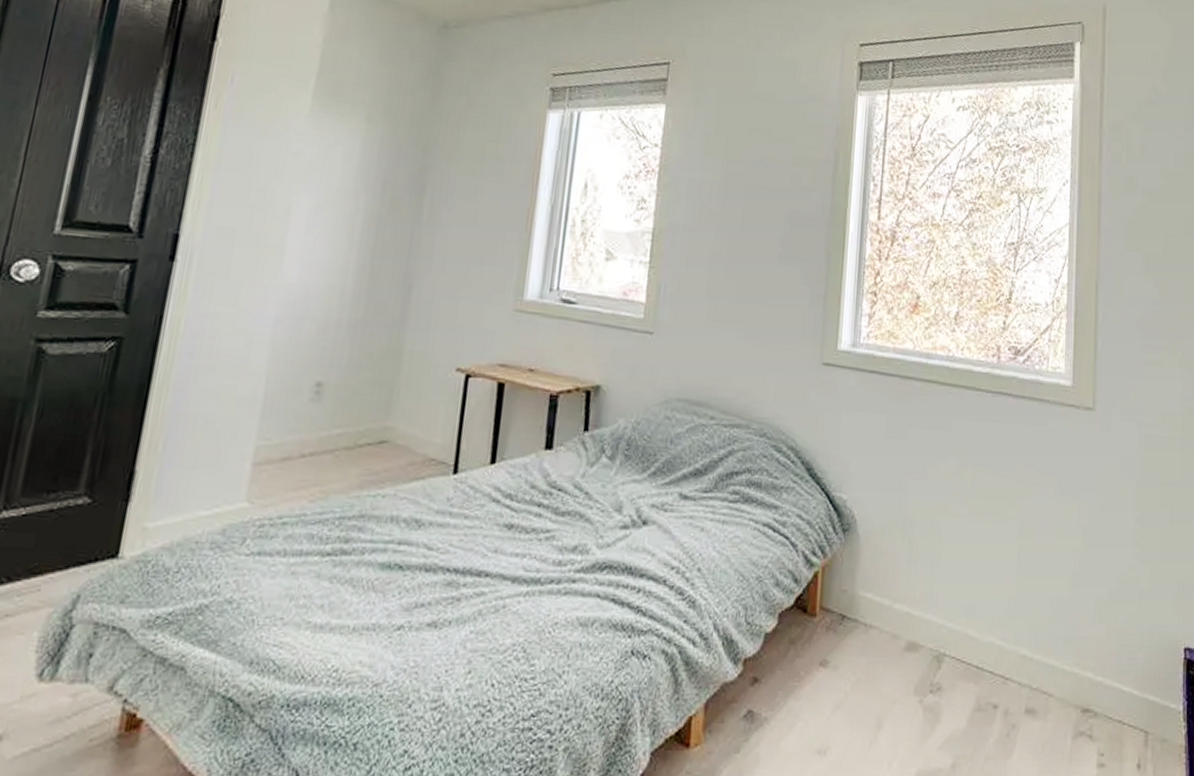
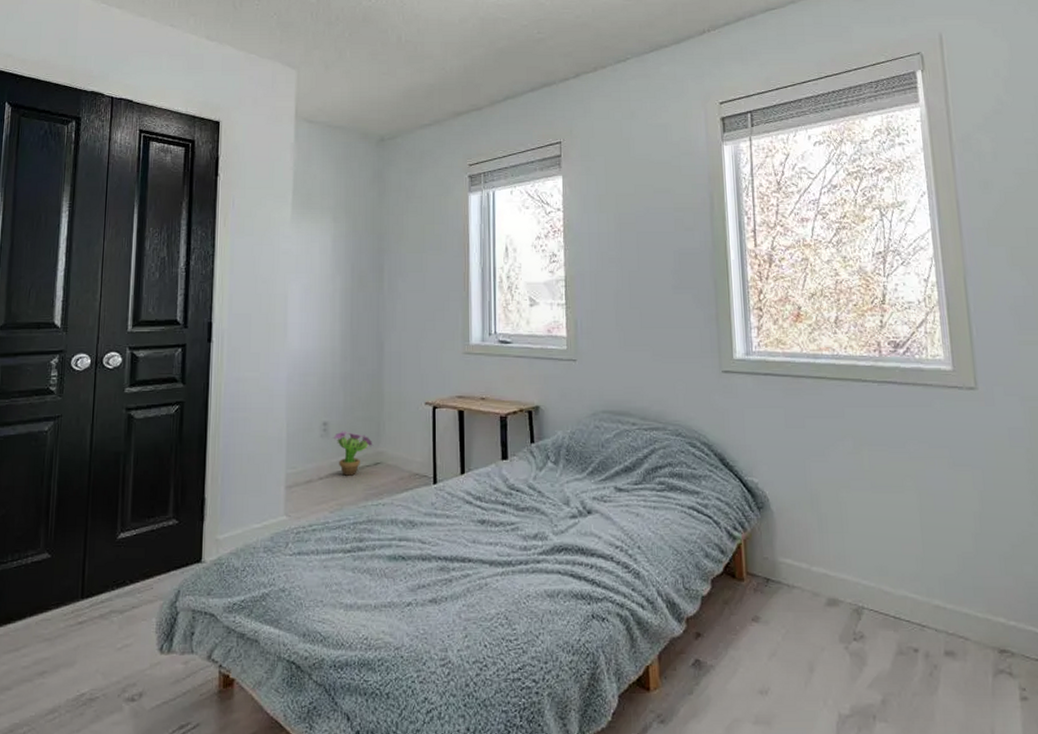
decorative plant: none [327,395,381,456] -> present [333,431,374,476]

